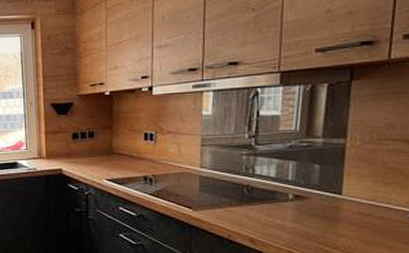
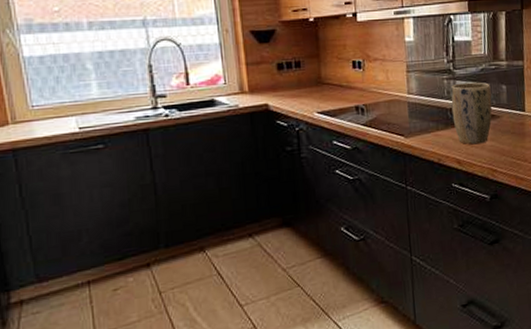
plant pot: none [249,159,299,225] -> present [451,82,492,145]

